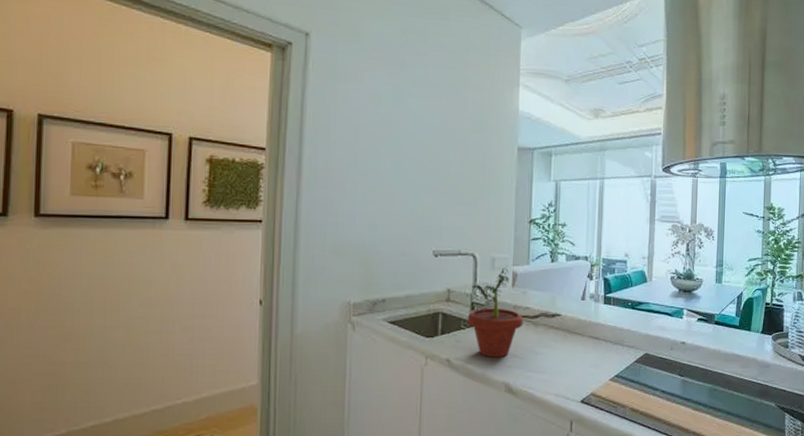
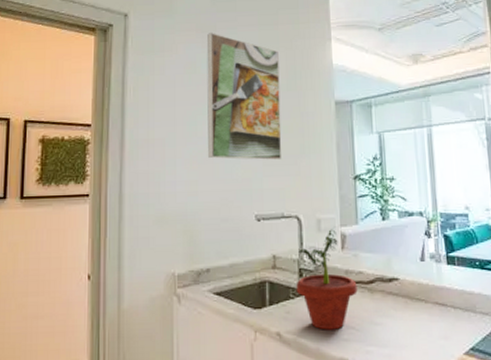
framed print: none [390,64,467,199] -> present [207,33,282,160]

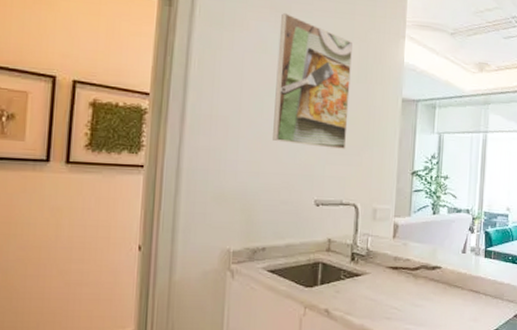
potted plant: present [296,229,358,330] -> none [347,219,404,309]

